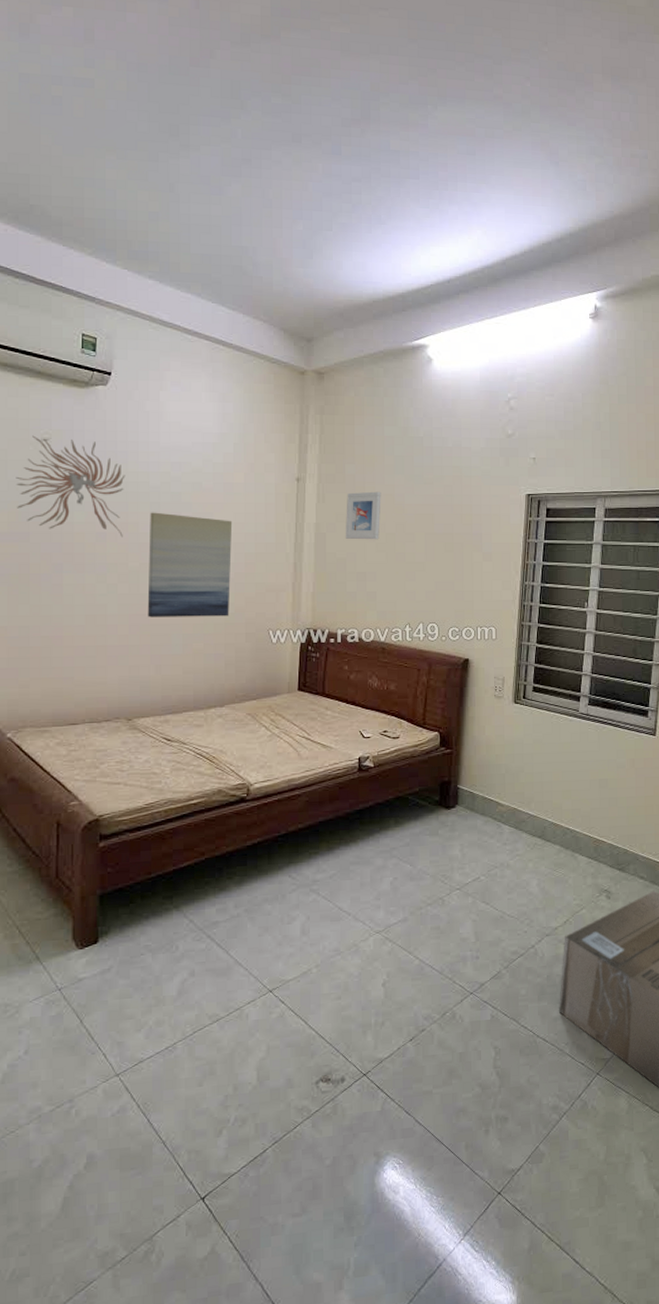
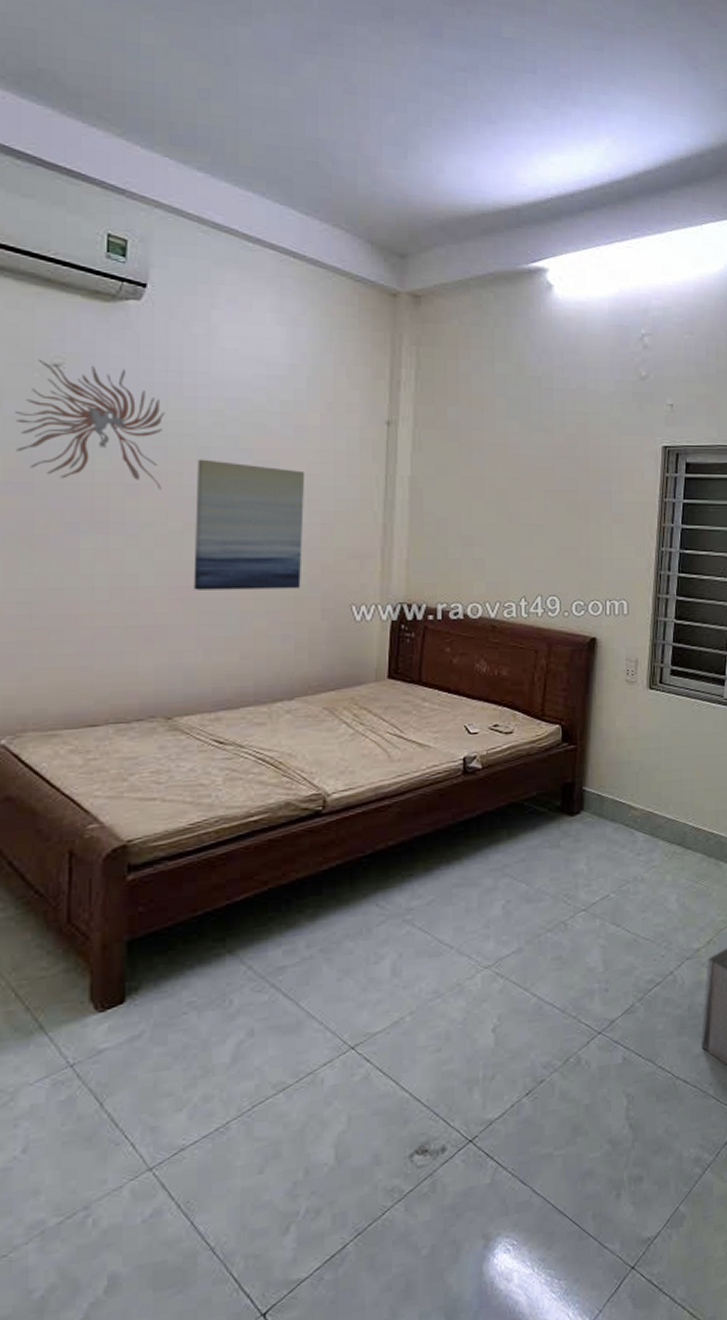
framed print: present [345,491,381,540] -> none [446,439,491,497]

